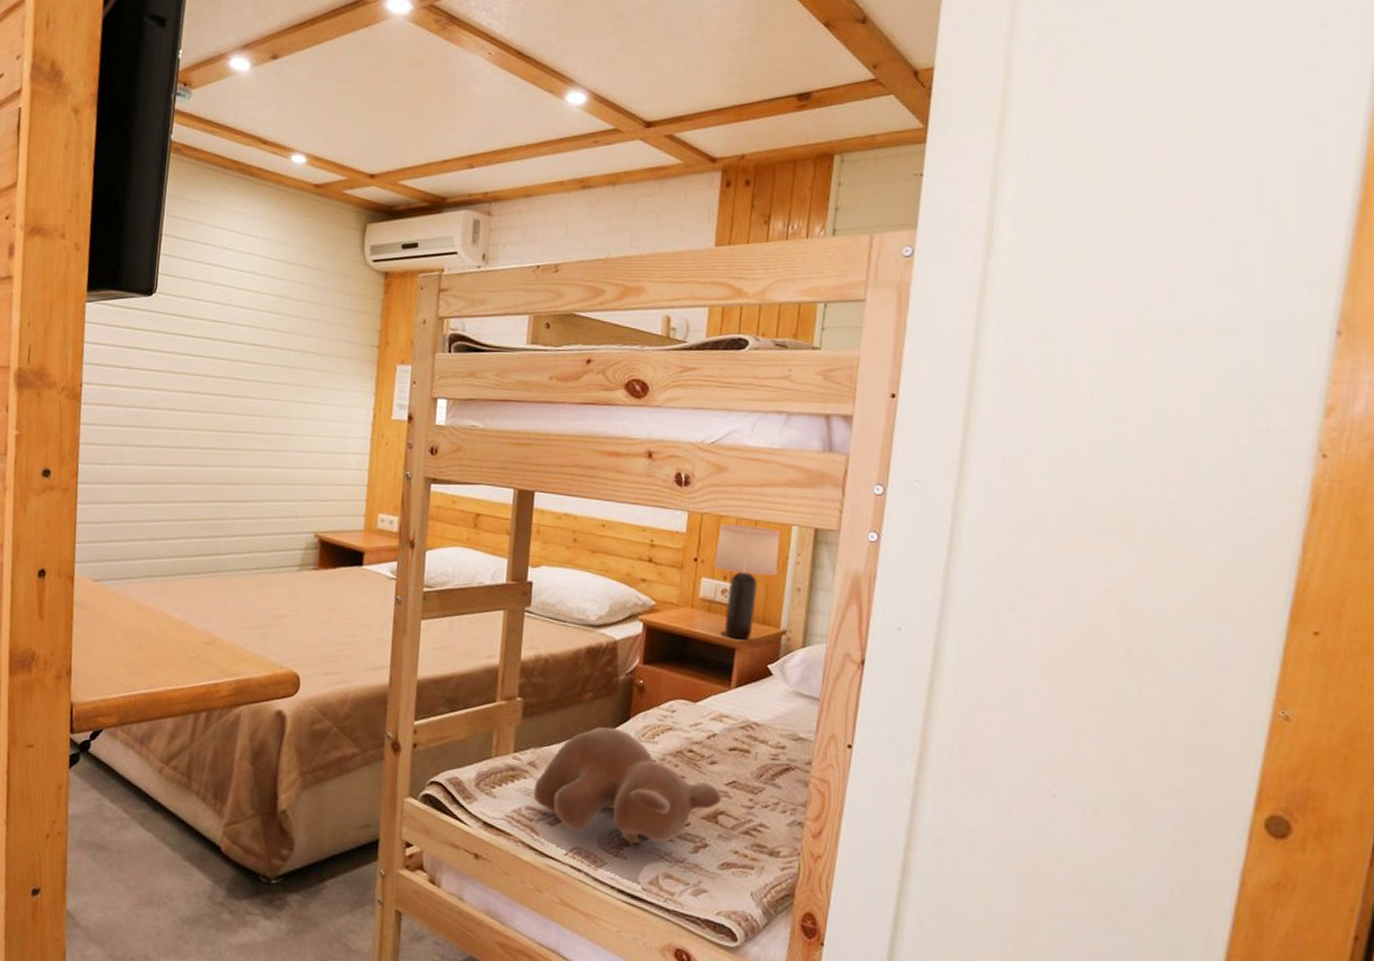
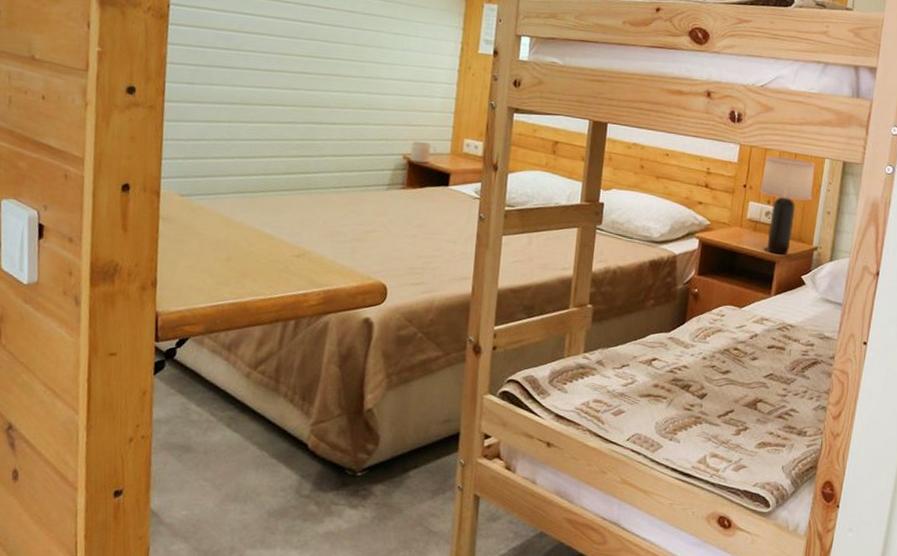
mug: none [322,517,349,541] -> present [410,141,437,163]
teddy bear: present [533,726,723,848] -> none [600,329,761,433]

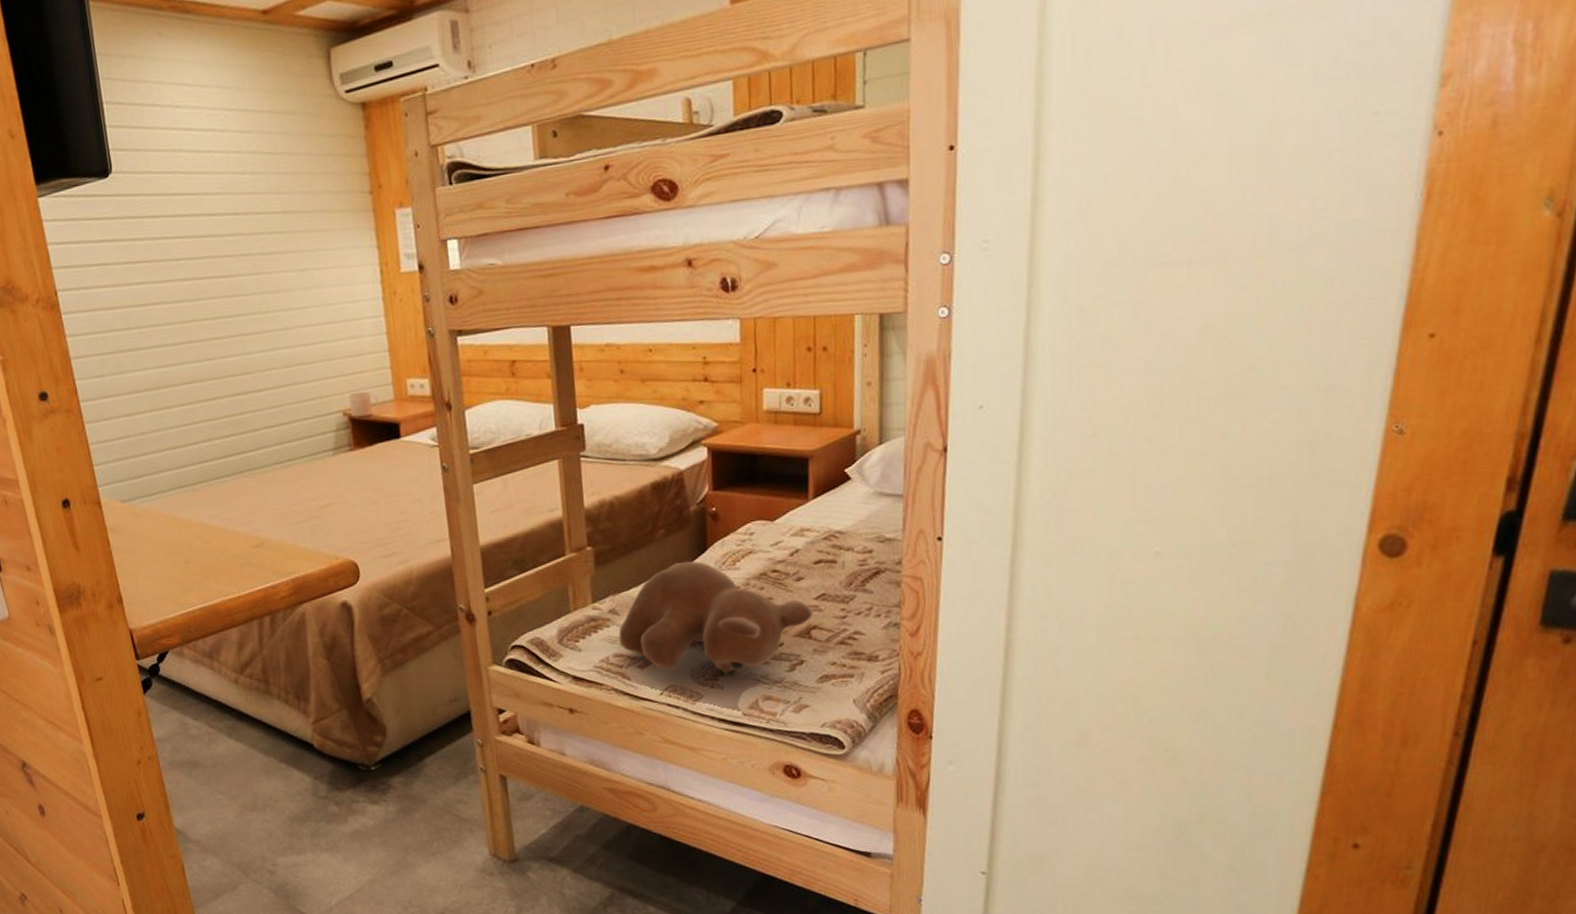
teddy bear: none [600,329,761,433] -> present [618,560,813,677]
table lamp: present [759,156,816,255] -> none [774,321,845,448]

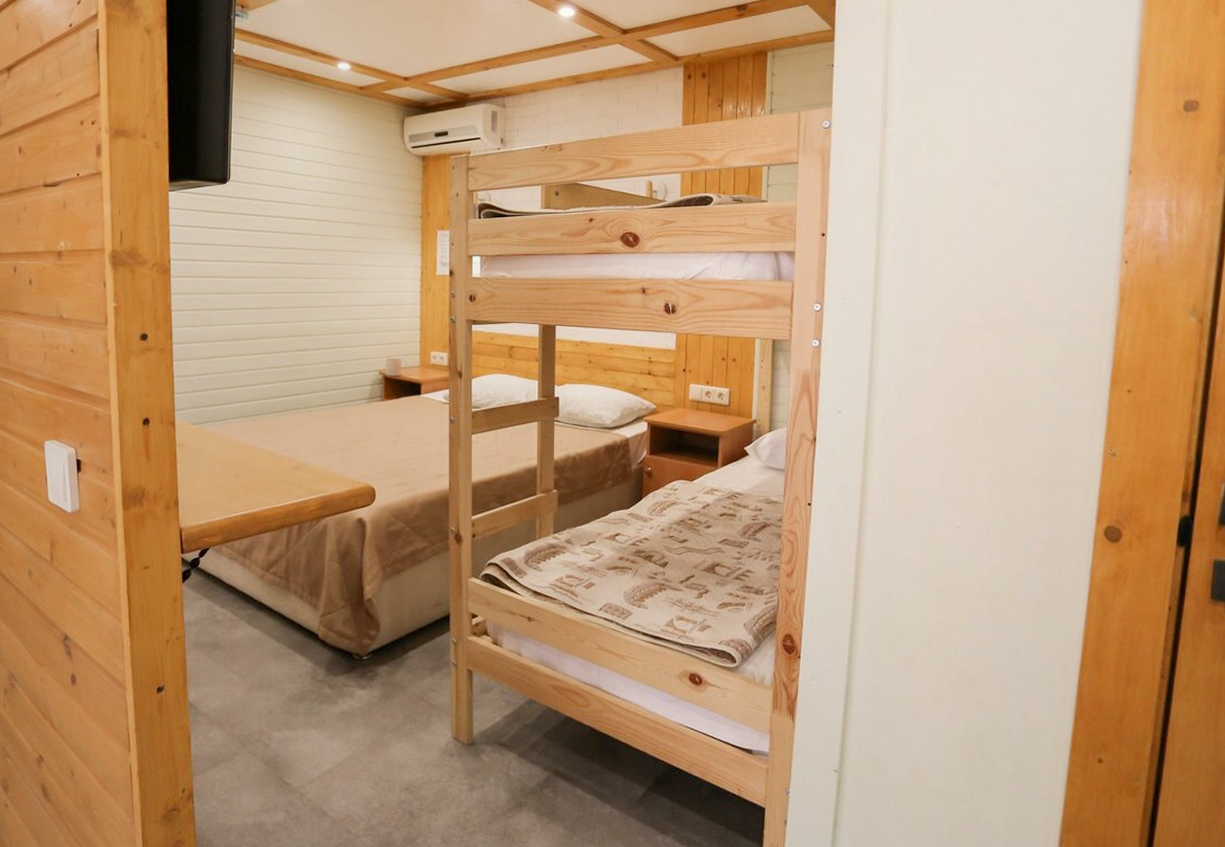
teddy bear: present [618,560,813,677] -> none [571,506,717,599]

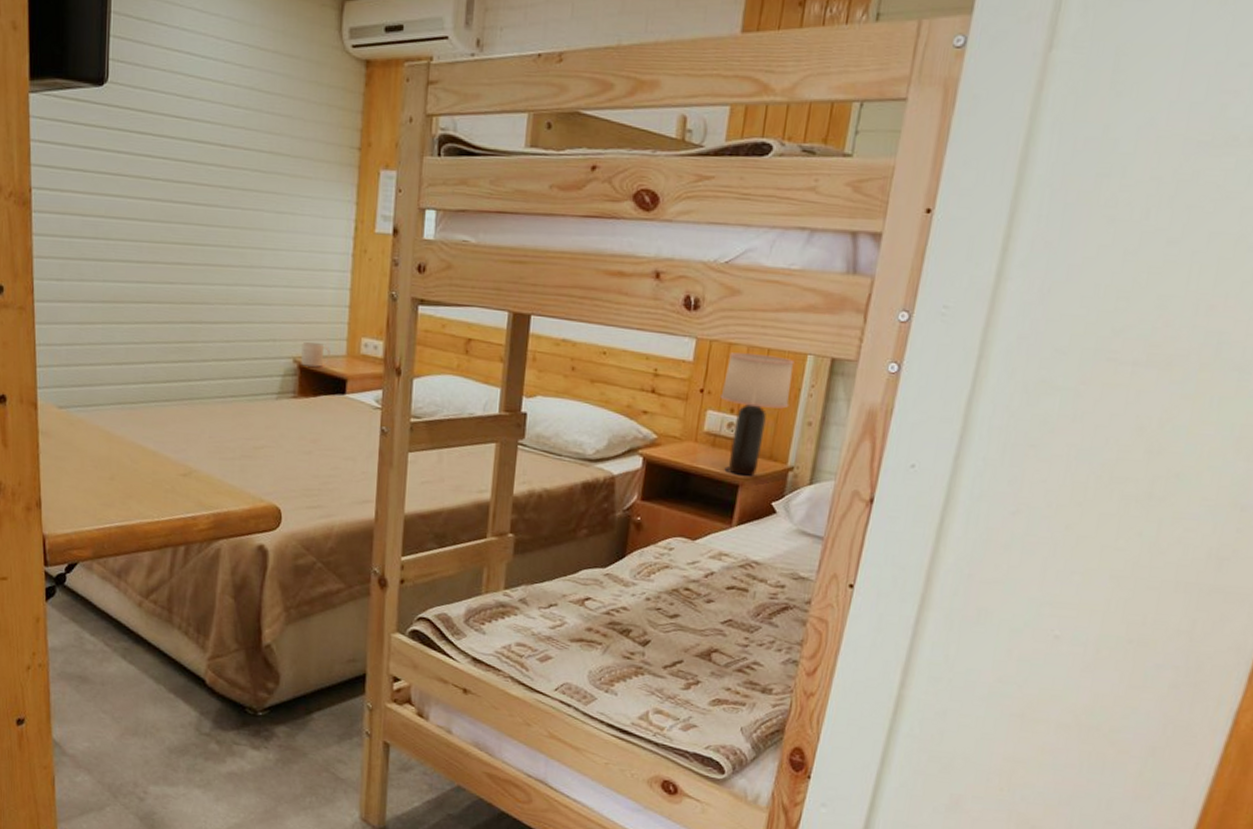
table lamp: none [698,341,747,429] -> present [720,352,795,476]

